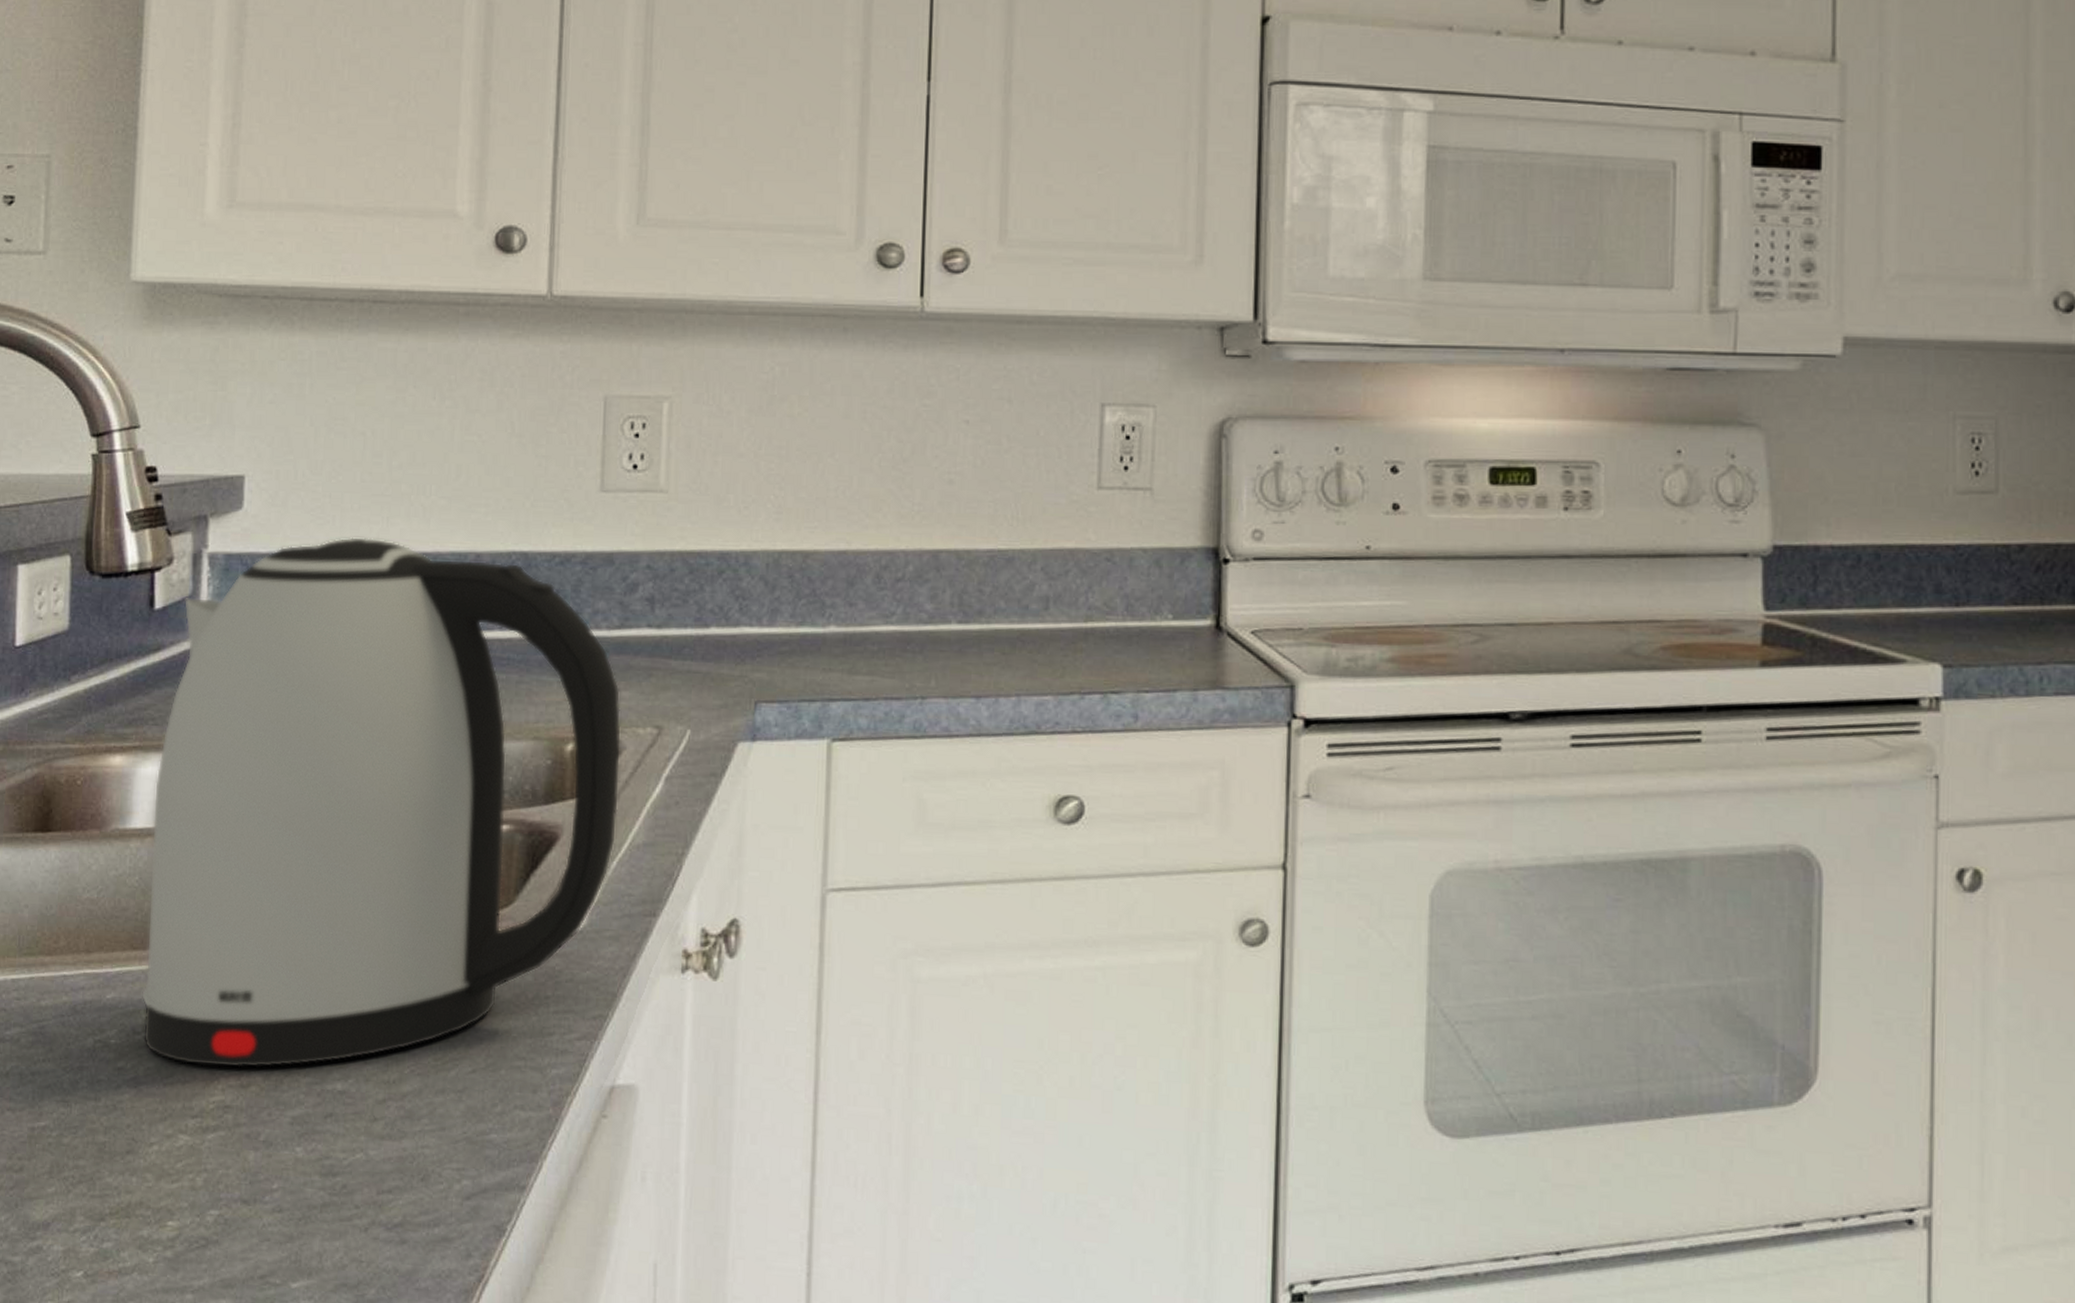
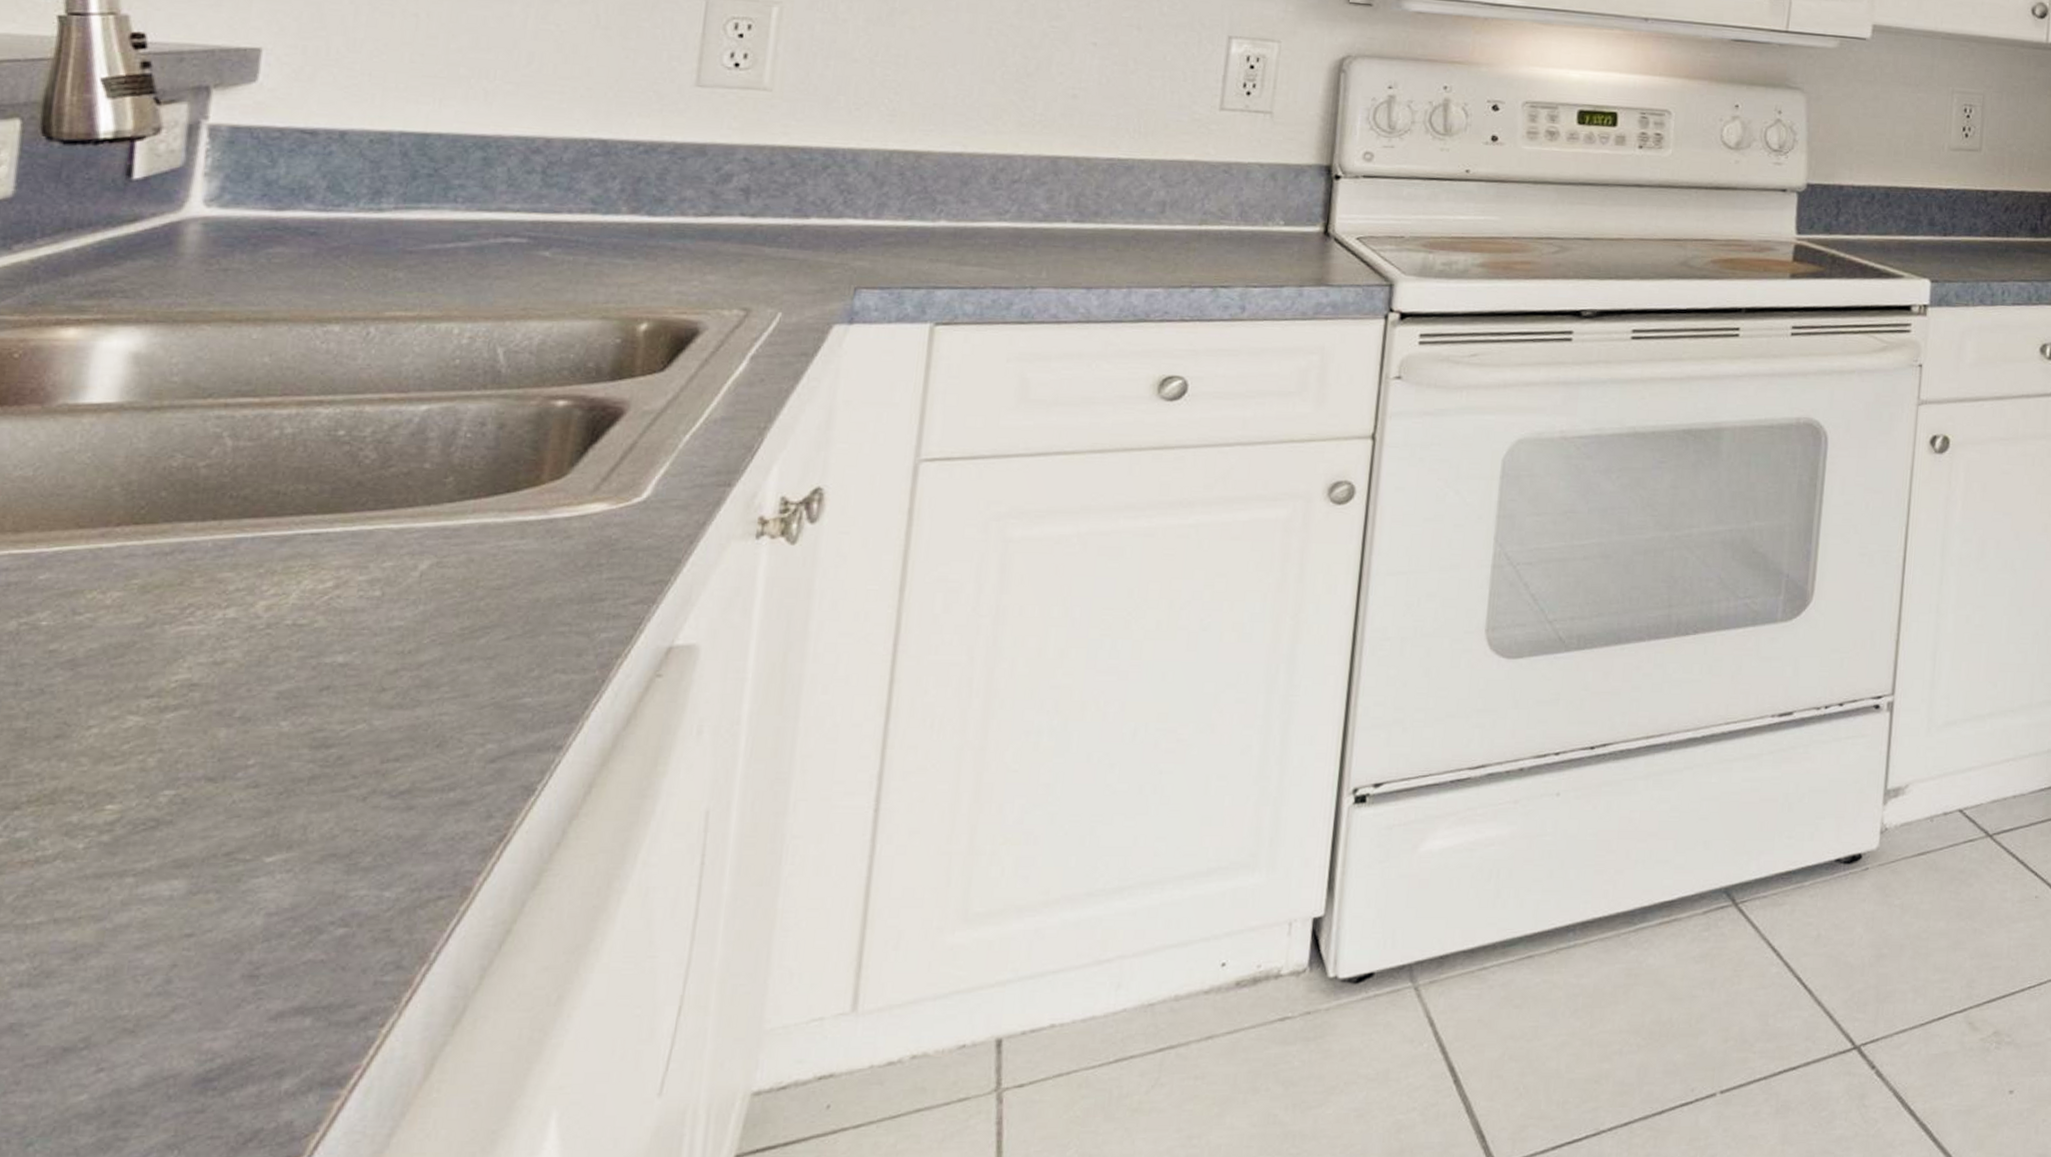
kettle: present [142,537,622,1068] -> none [85,116,705,646]

